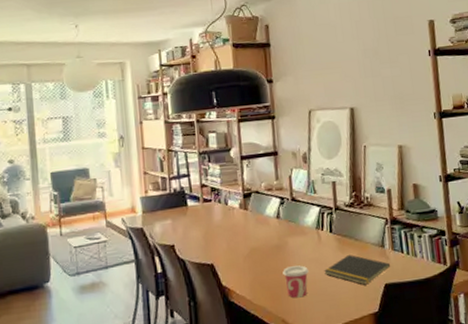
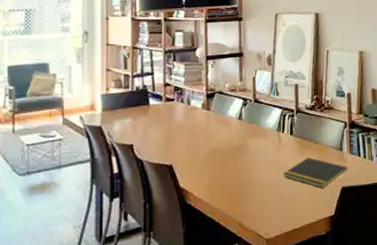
cup: present [283,265,309,298] -> none [242,167,268,201]

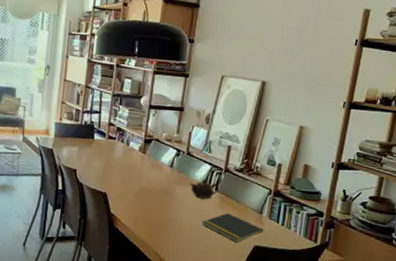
teapot: none [263,124,294,147] -> present [189,178,219,199]

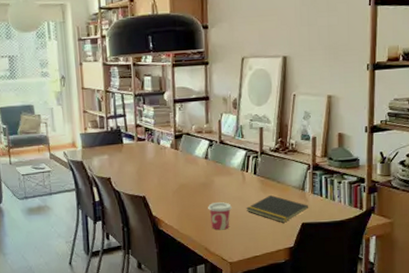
cup: none [165,210,188,239] -> present [208,202,232,230]
teapot: present [189,178,219,199] -> none [227,164,258,185]

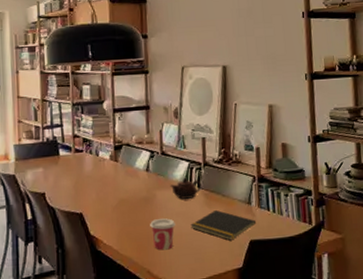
teapot: none [227,164,258,185] -> present [170,177,201,199]

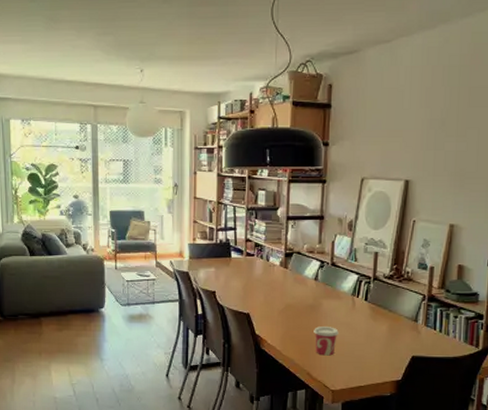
teapot: present [170,177,201,199] -> none [337,289,369,310]
notepad: present [190,209,257,241] -> none [354,323,421,354]

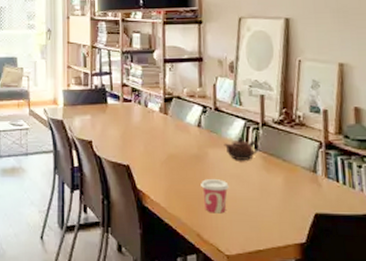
teapot: none [337,289,369,310] -> present [224,136,259,160]

